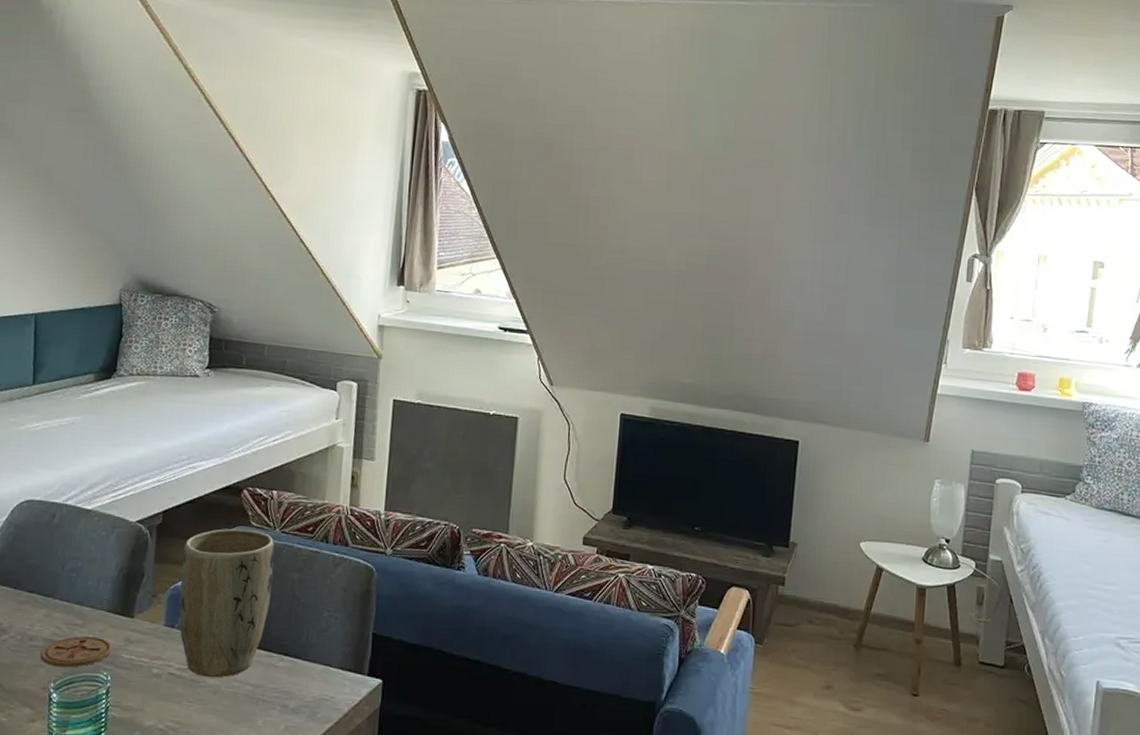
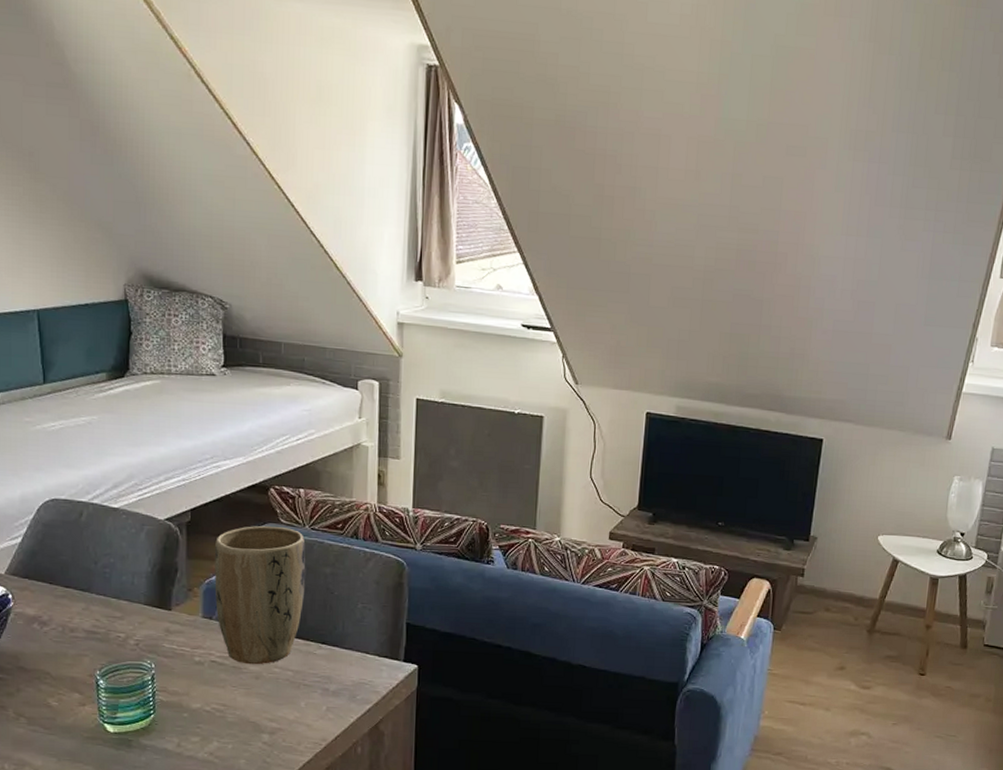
coaster: present [40,635,112,668] -> none [83,627,153,657]

